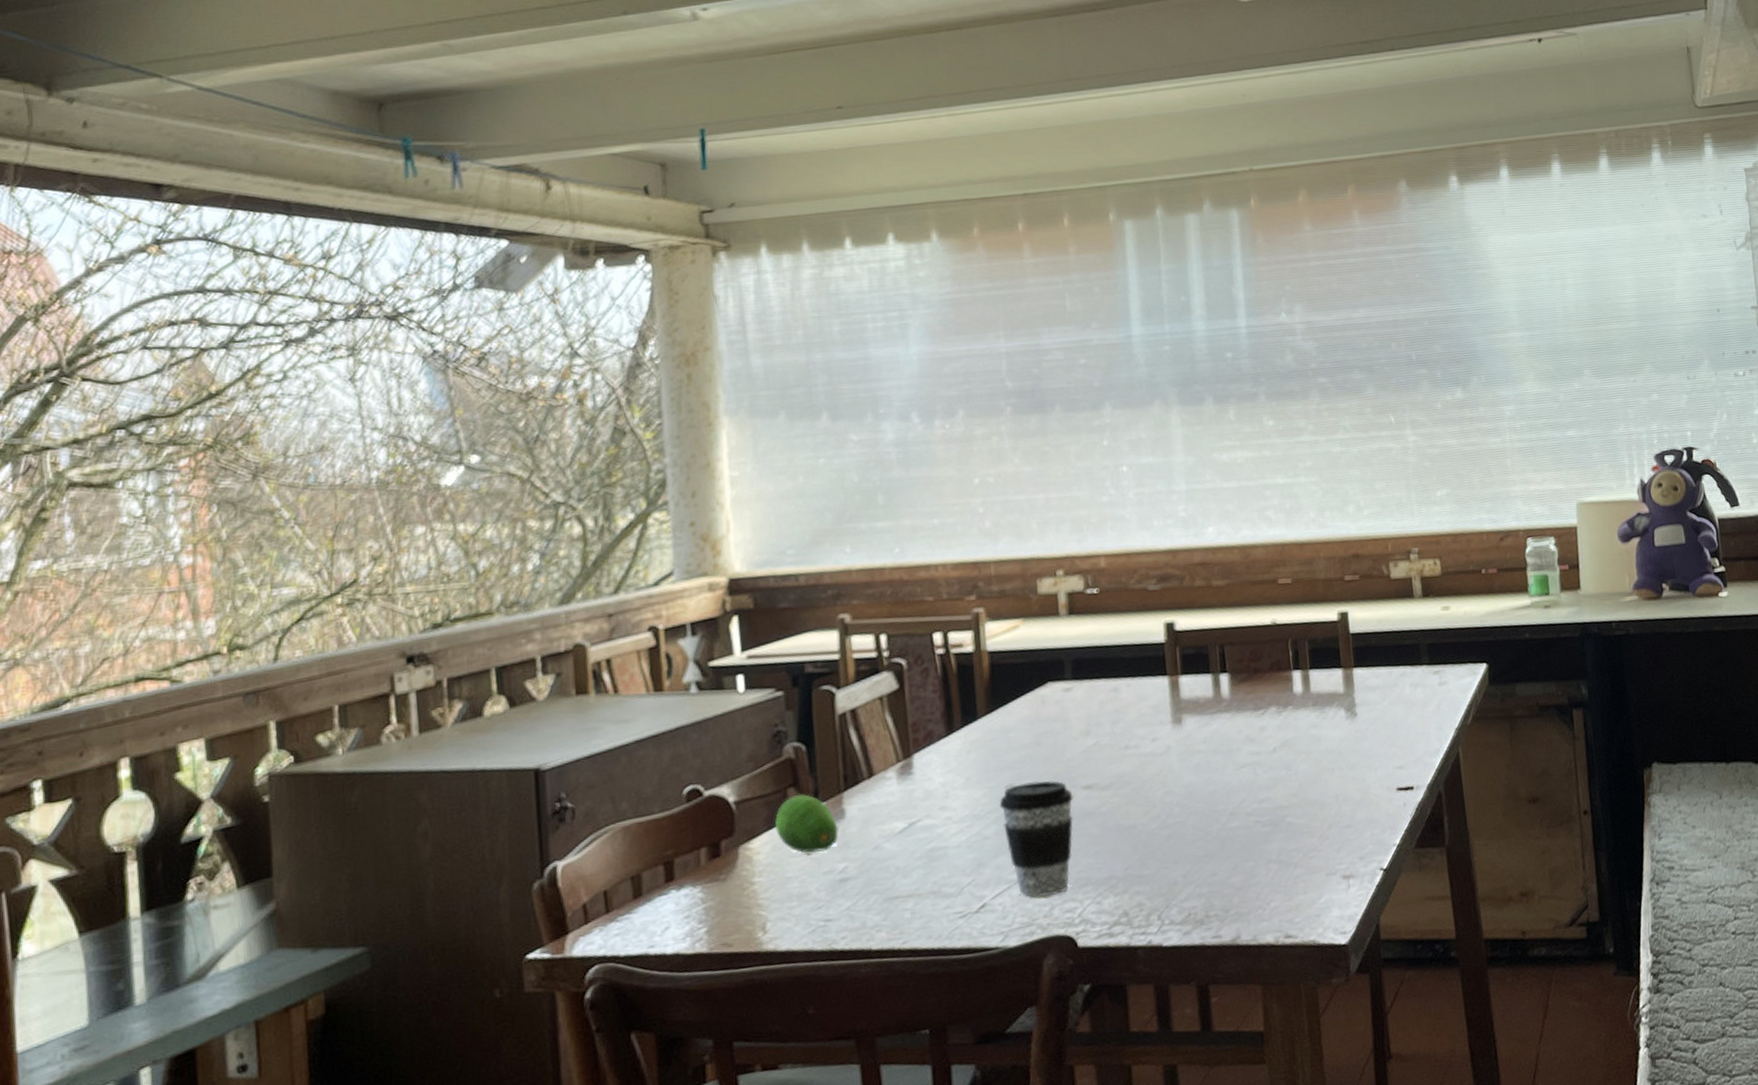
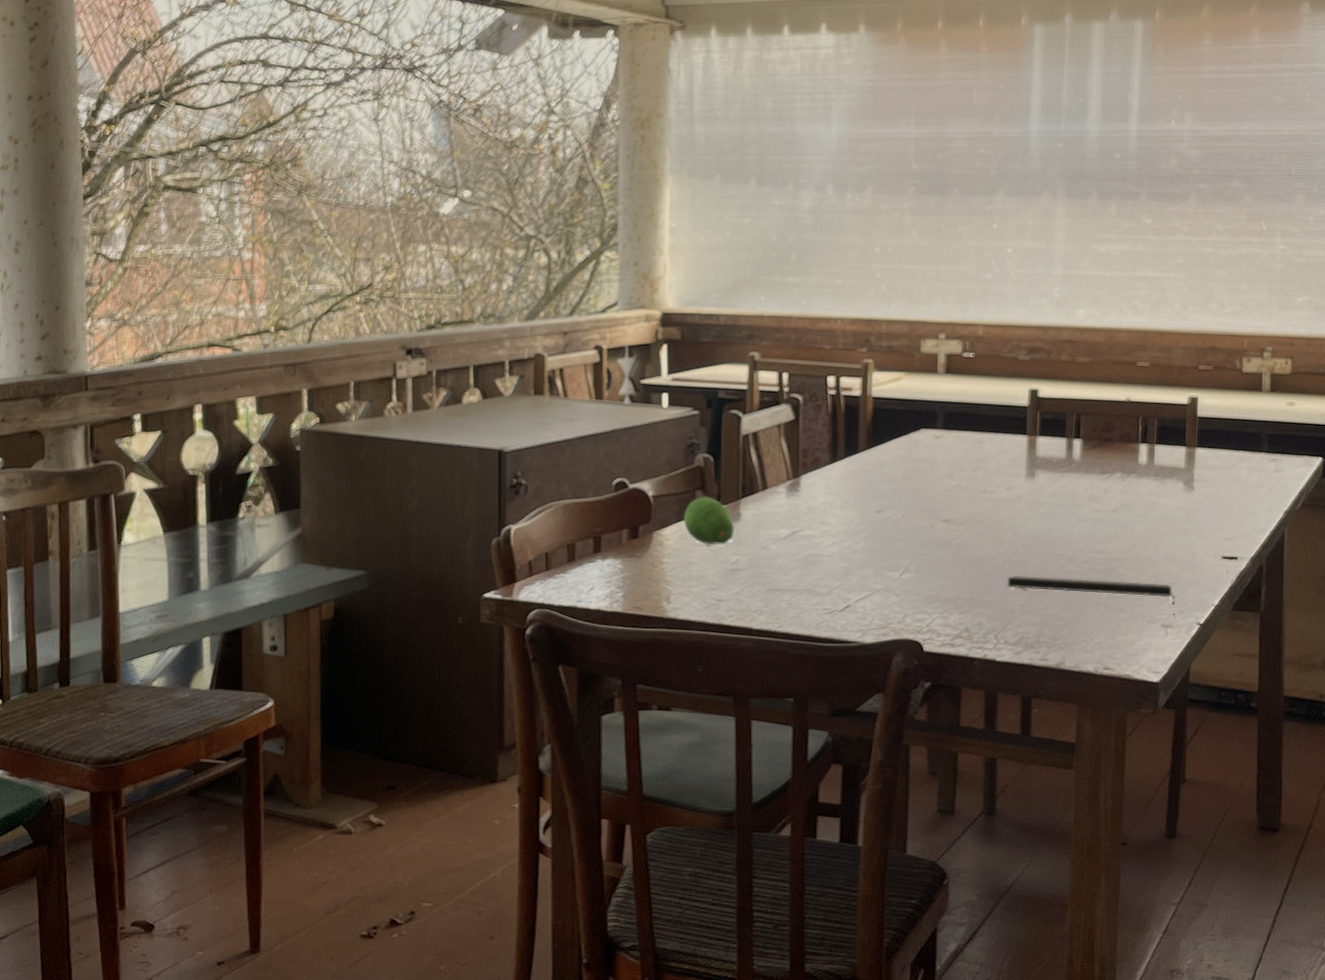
coffee cup: present [999,781,1073,898] -> none [869,511,933,606]
notepad: none [1164,828,1356,867] -> present [1007,575,1176,619]

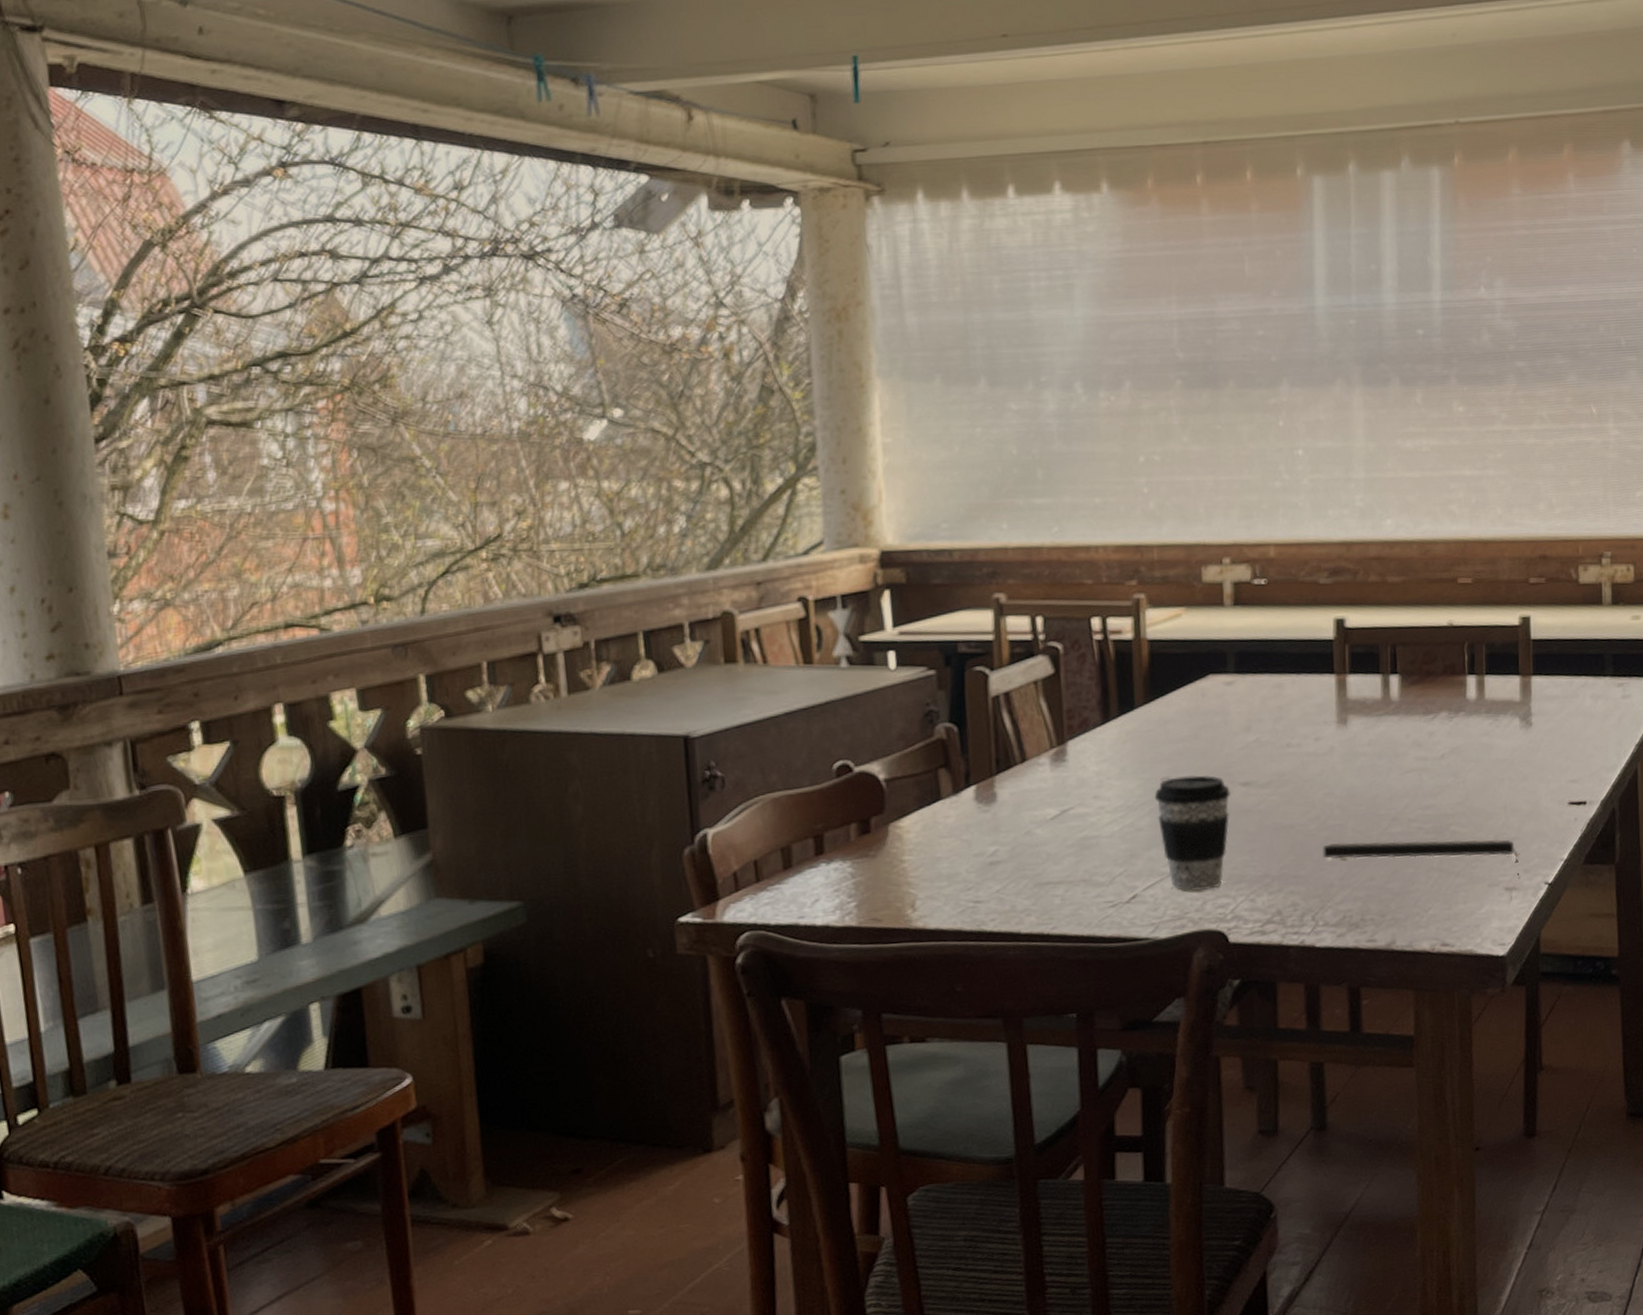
fruit: present [684,496,734,546] -> none [925,775,990,835]
coffee cup: none [869,511,933,606] -> present [1154,775,1231,892]

